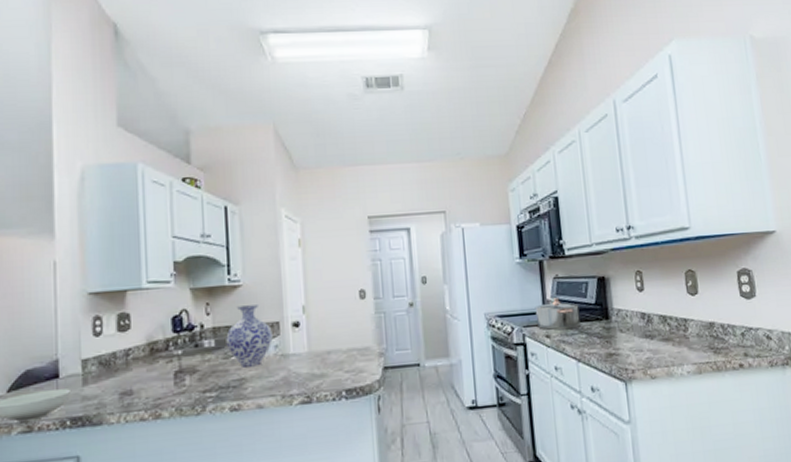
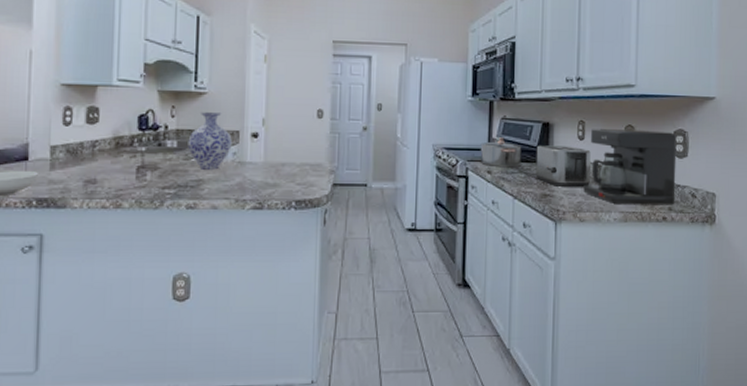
toaster: none [594,299,656,344] -> present [535,145,591,187]
coffee maker: none [650,272,750,356] -> present [583,129,677,204]

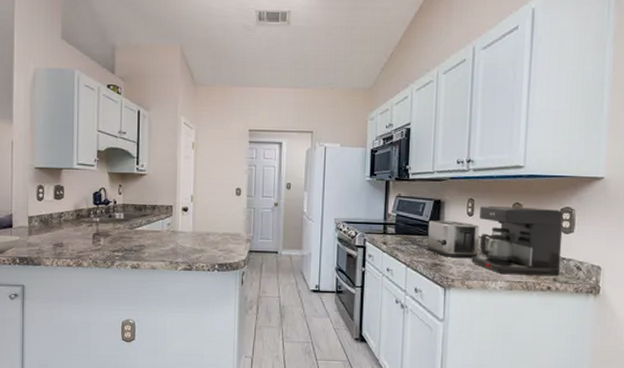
vase: present [188,112,232,170] -> none [132,190,167,237]
cooking pot: present [480,137,523,168] -> none [376,213,416,240]

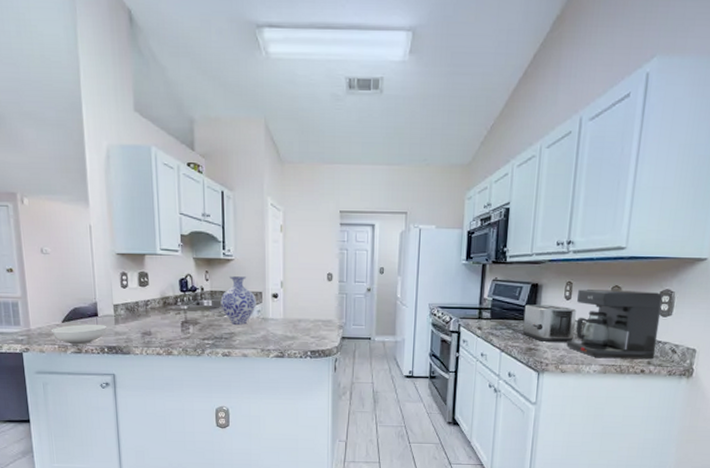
vase: none [132,190,167,237] -> present [220,276,256,325]

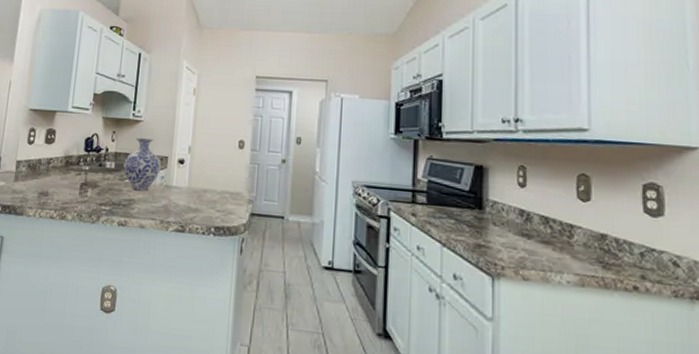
toaster: present [522,304,576,342] -> none [467,189,535,241]
coffee maker: present [566,289,663,359] -> none [526,176,650,272]

